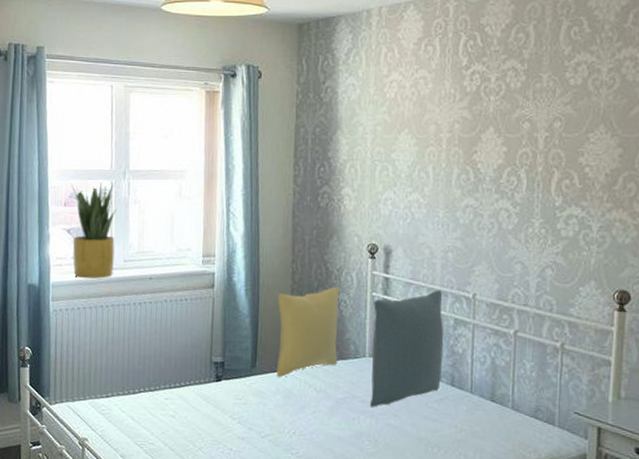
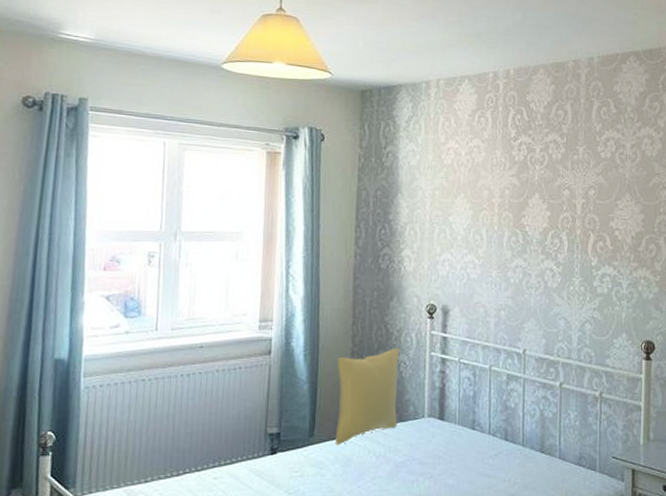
planter: present [71,182,116,280] -> none [111,244,165,351]
pillow: present [369,289,444,407] -> none [428,347,498,468]

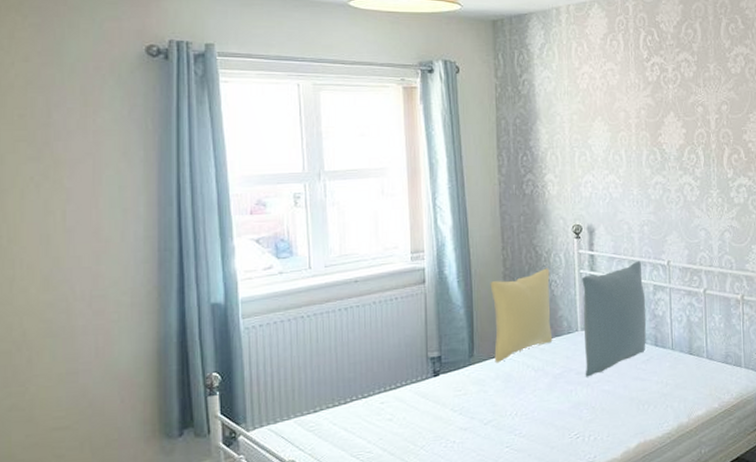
pillow: none [428,347,498,468] -> present [582,260,646,377]

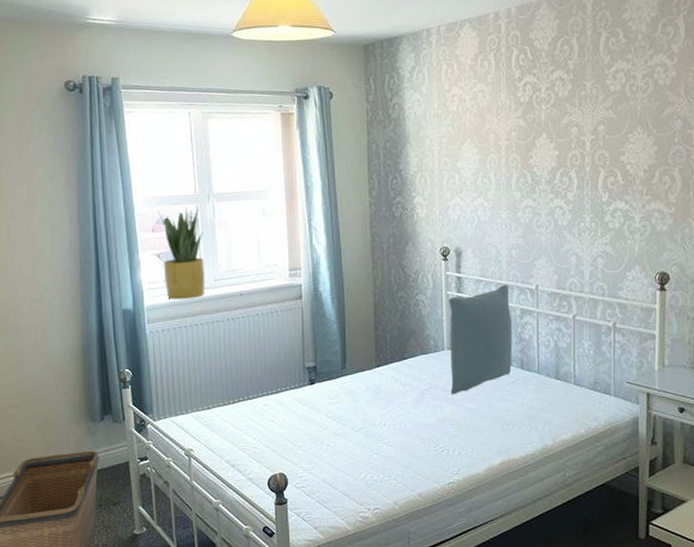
planter: none [258,186,313,291] -> present [158,207,205,300]
pillow: present [490,268,553,362] -> none [361,288,420,375]

